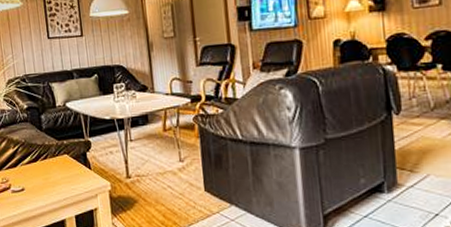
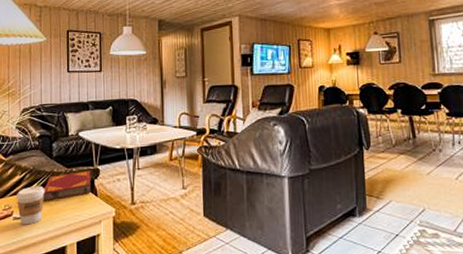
coffee cup: none [11,159,39,198] -> present [16,186,45,225]
hardback book: none [37,142,84,175] -> present [43,170,91,202]

